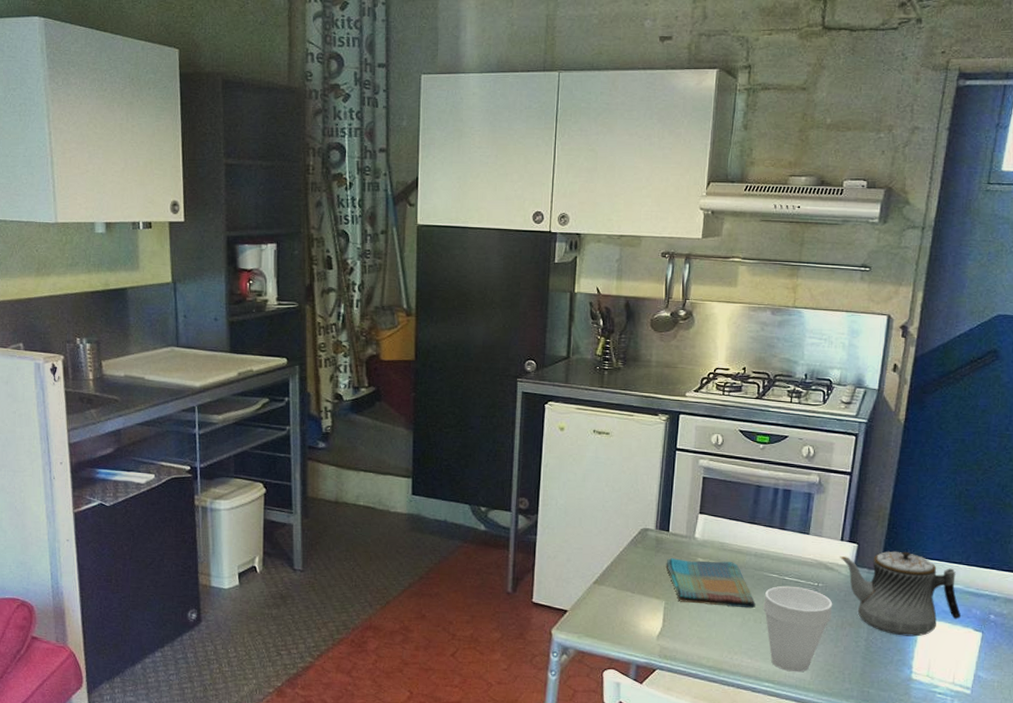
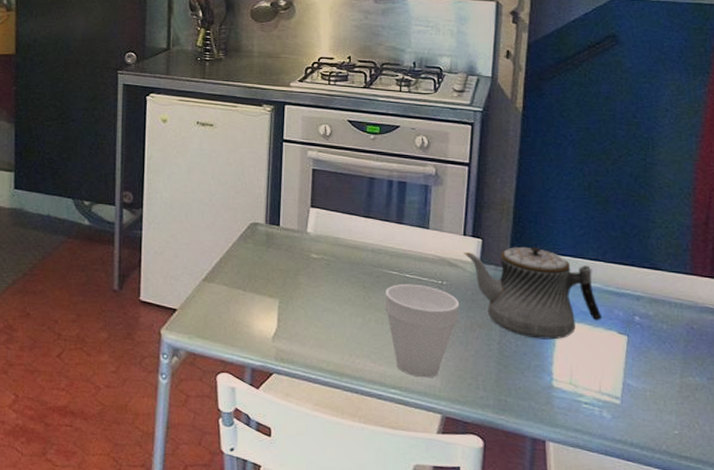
dish towel: present [666,557,756,609] -> none [278,253,376,308]

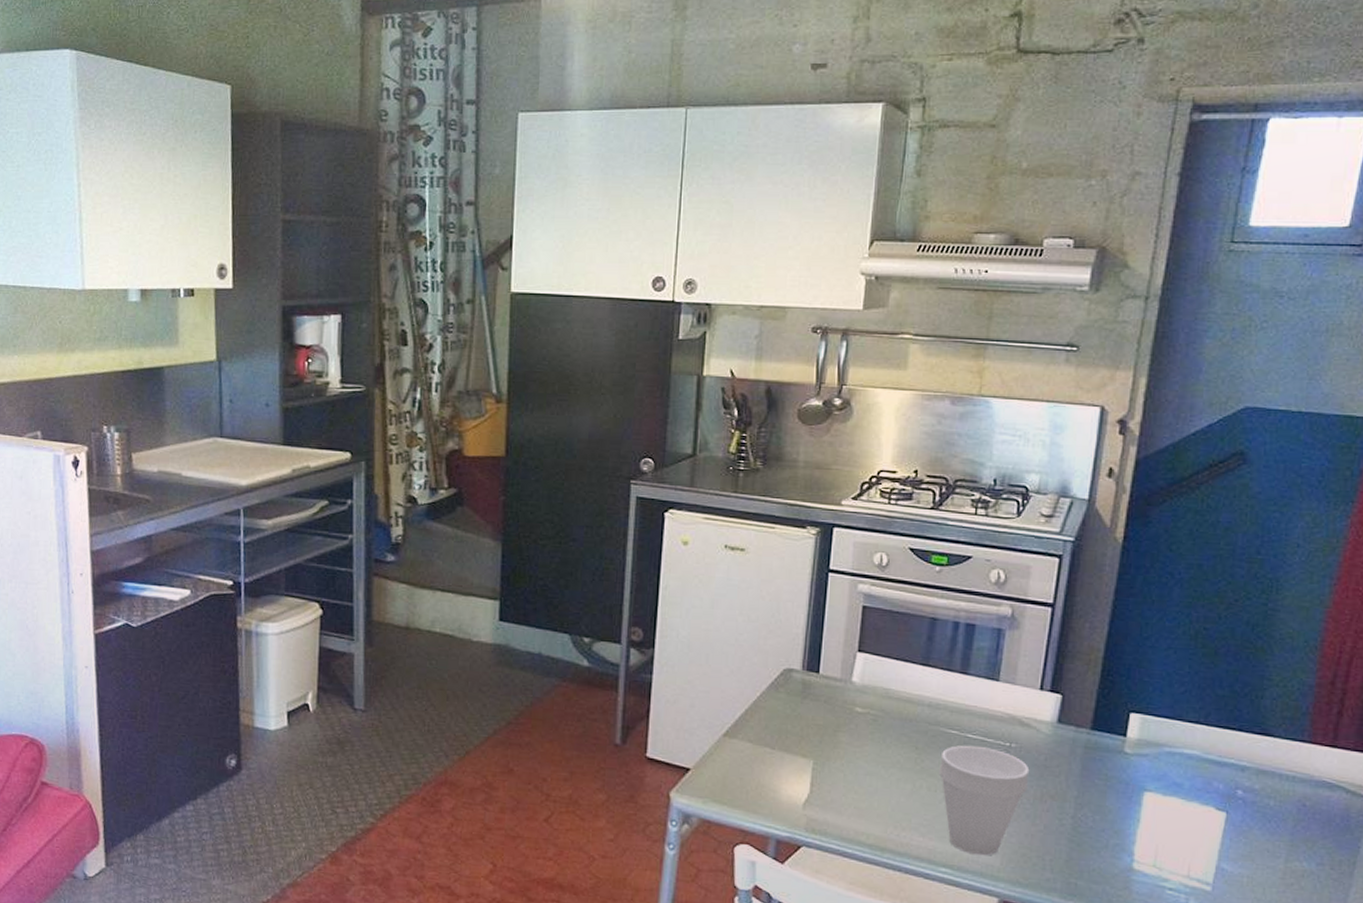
teapot: present [464,246,602,340] -> none [1039,704,1198,815]

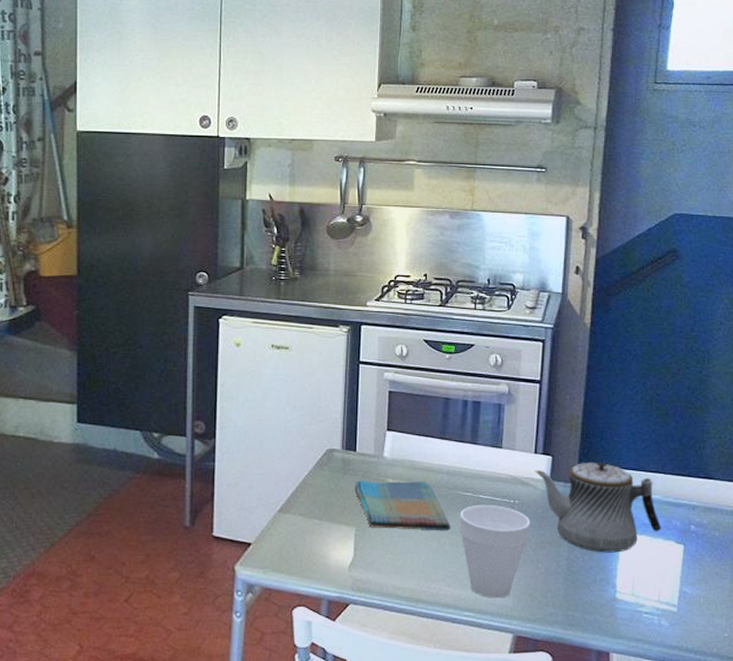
dish towel: none [814,705,929,773] -> present [354,479,451,531]
teapot: none [1039,704,1198,815] -> present [535,462,661,553]

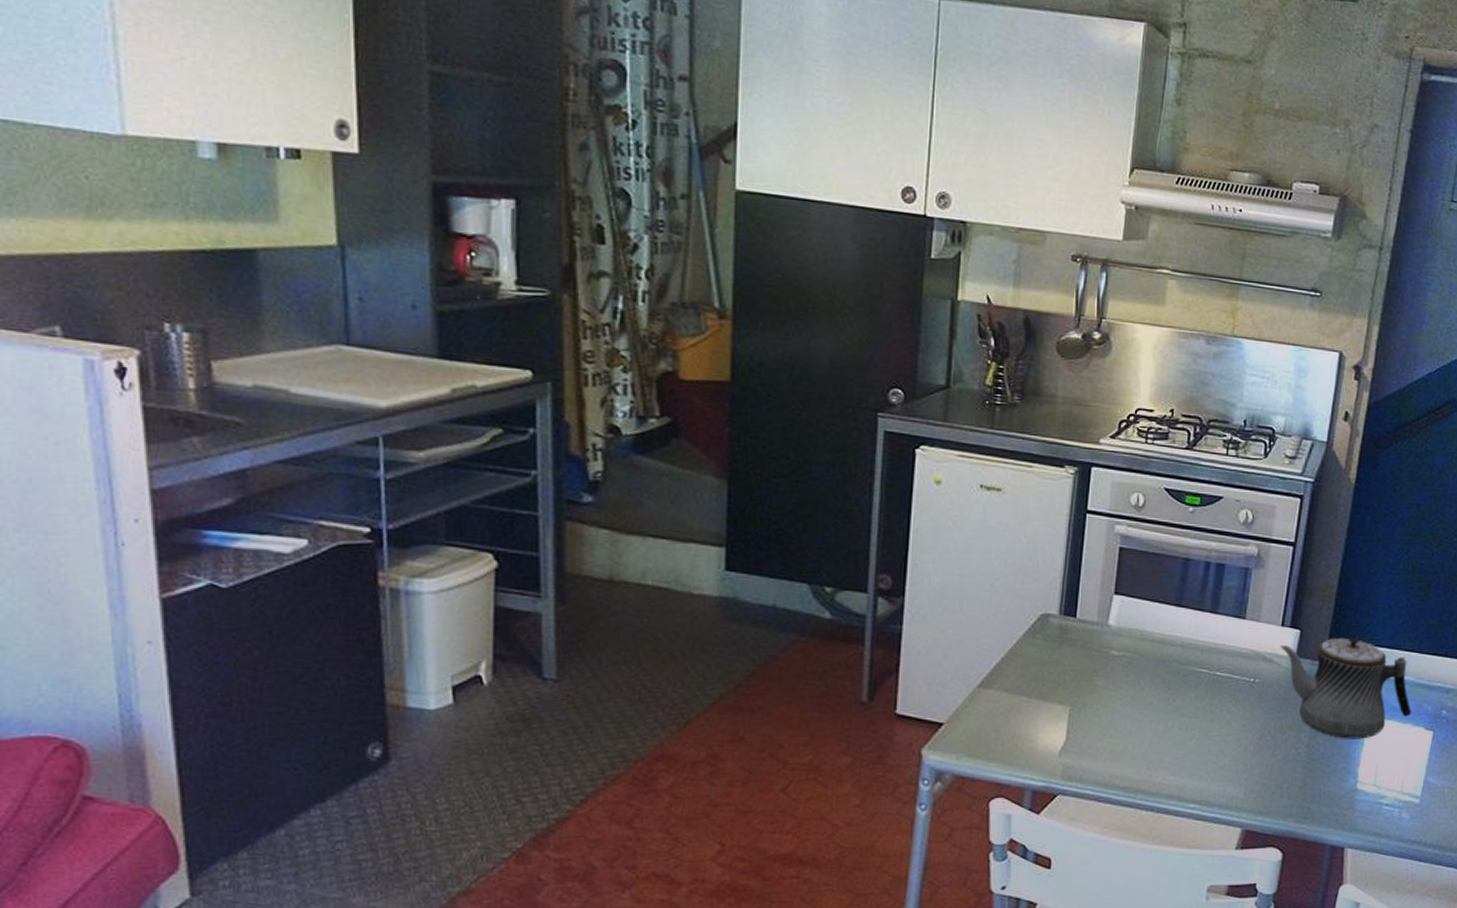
dish towel: present [354,479,451,531] -> none [1071,650,1181,713]
cup: present [459,504,531,599] -> none [1190,683,1271,789]

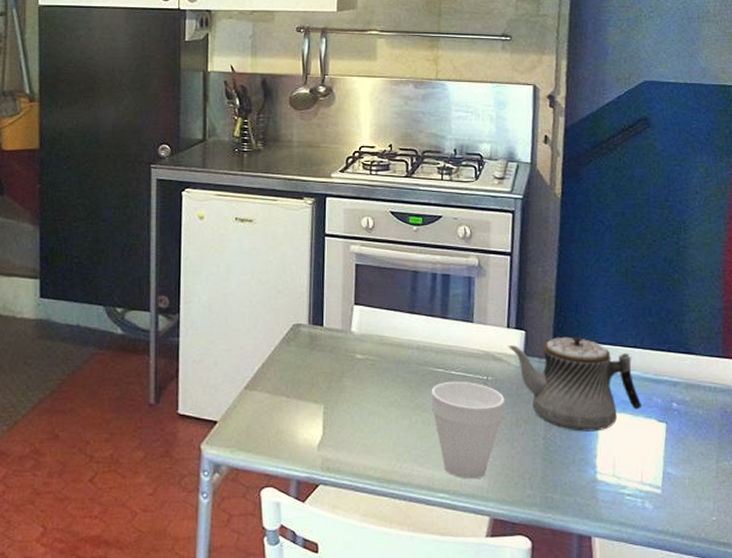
cup: none [1190,683,1271,789] -> present [431,381,505,479]

